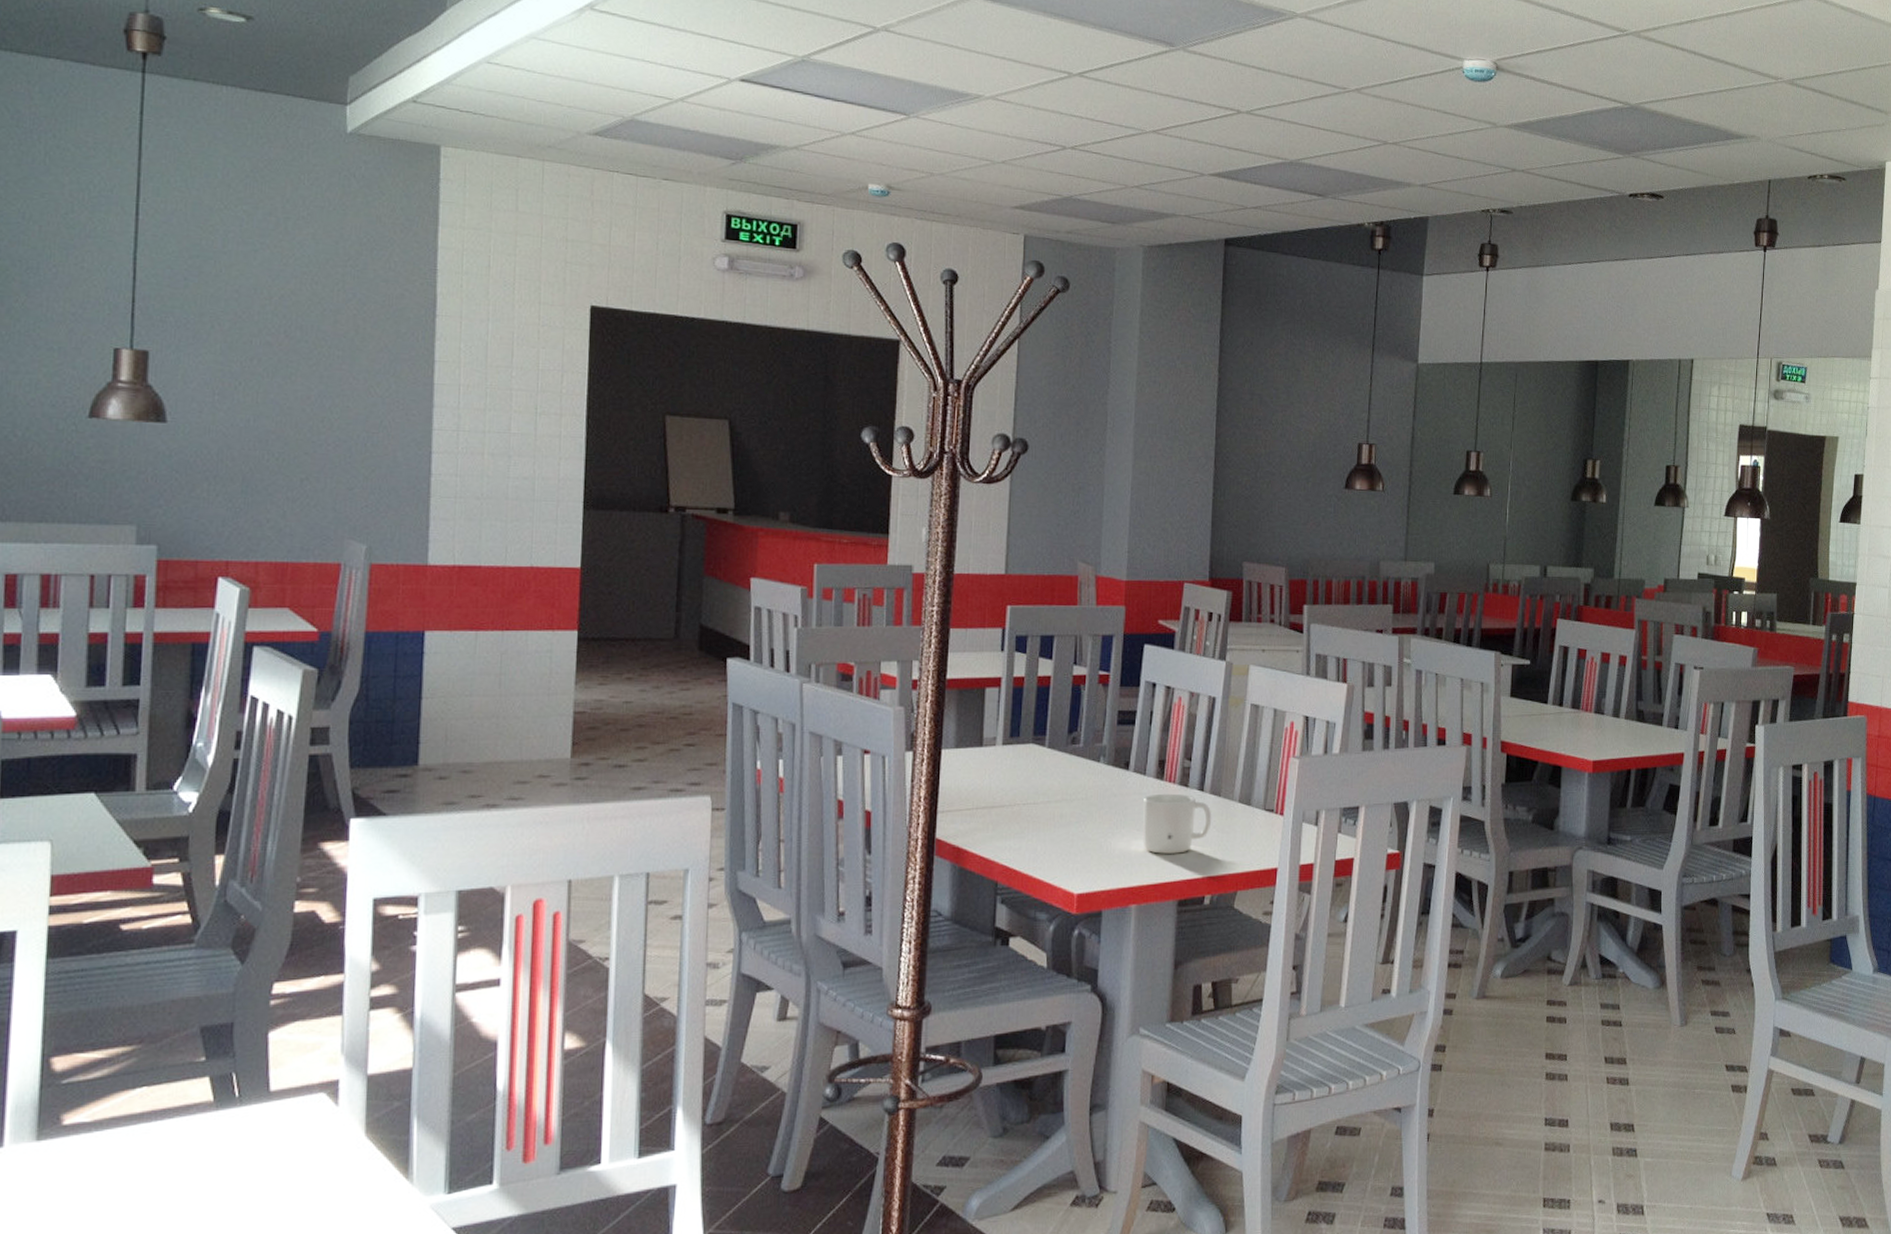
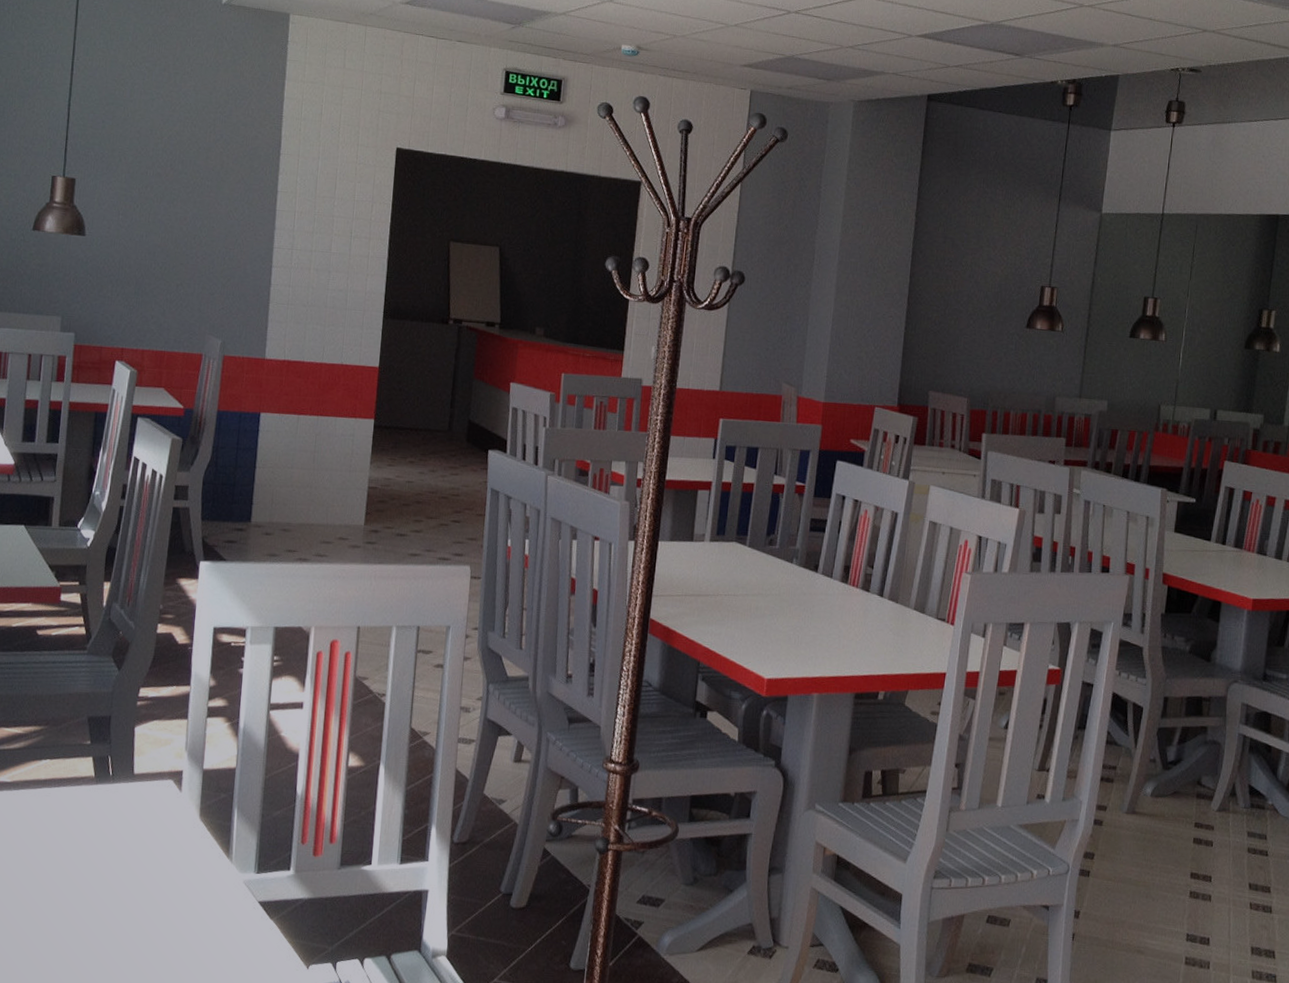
mug: present [1143,793,1212,854] -> none [826,595,889,651]

